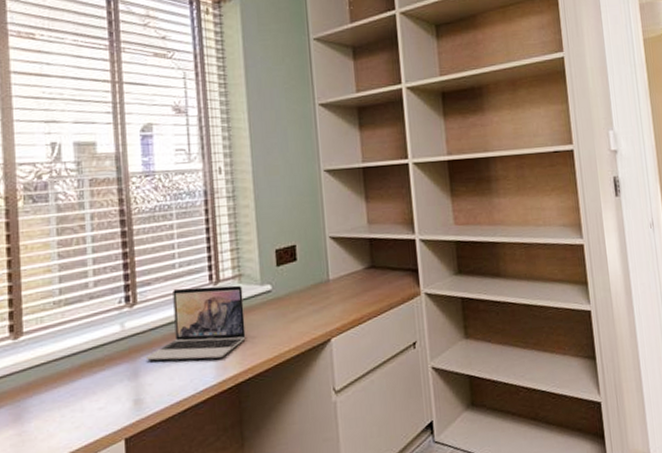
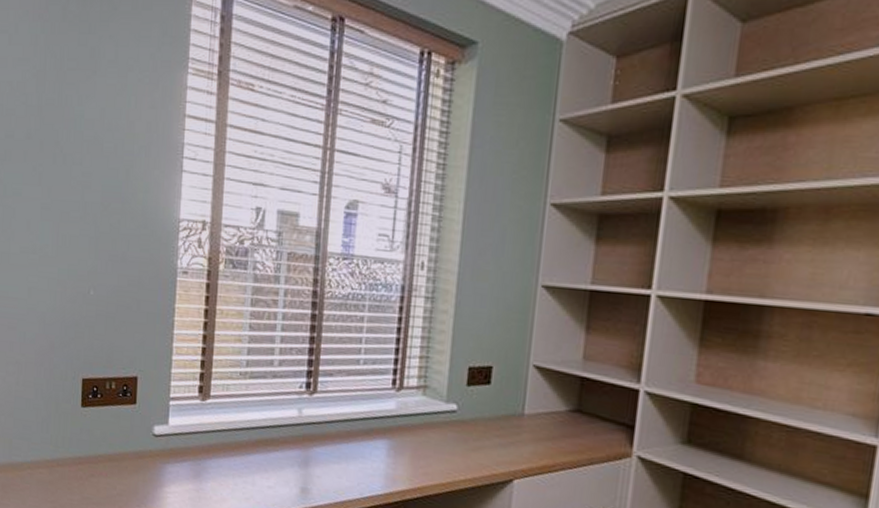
laptop: present [145,285,246,361] -> none [317,385,426,469]

